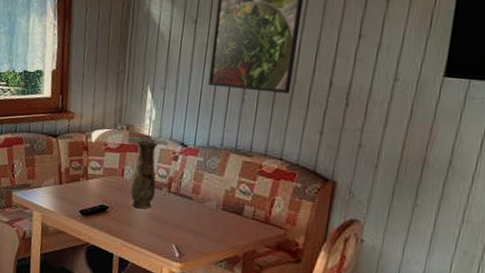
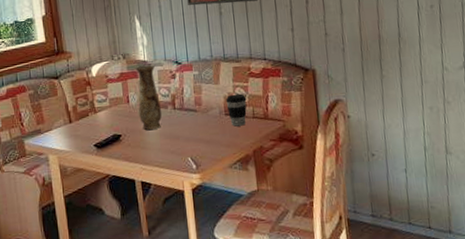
coffee cup: none [225,189,250,225] -> present [225,93,247,127]

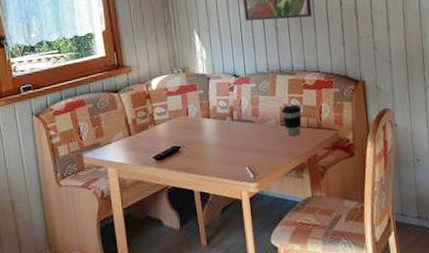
vase: present [135,63,162,130] -> none [194,76,220,141]

